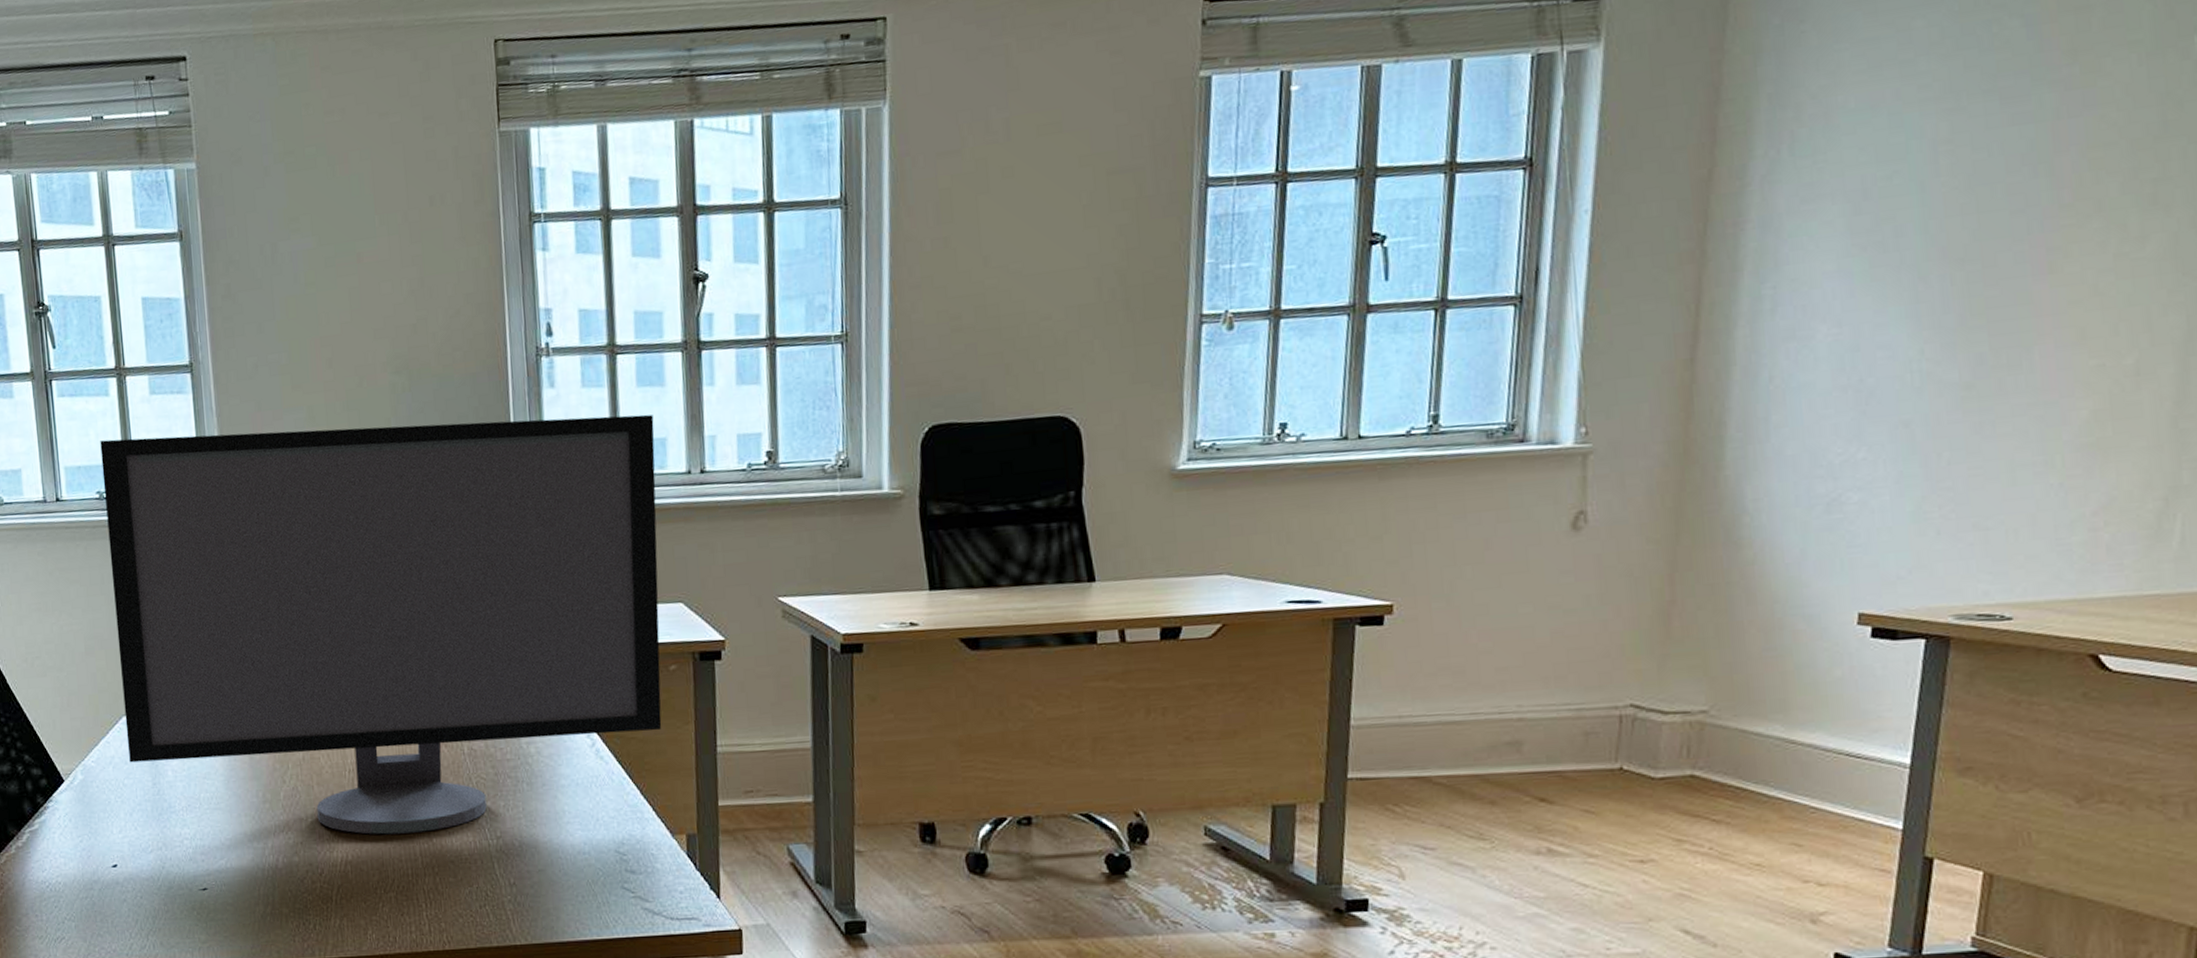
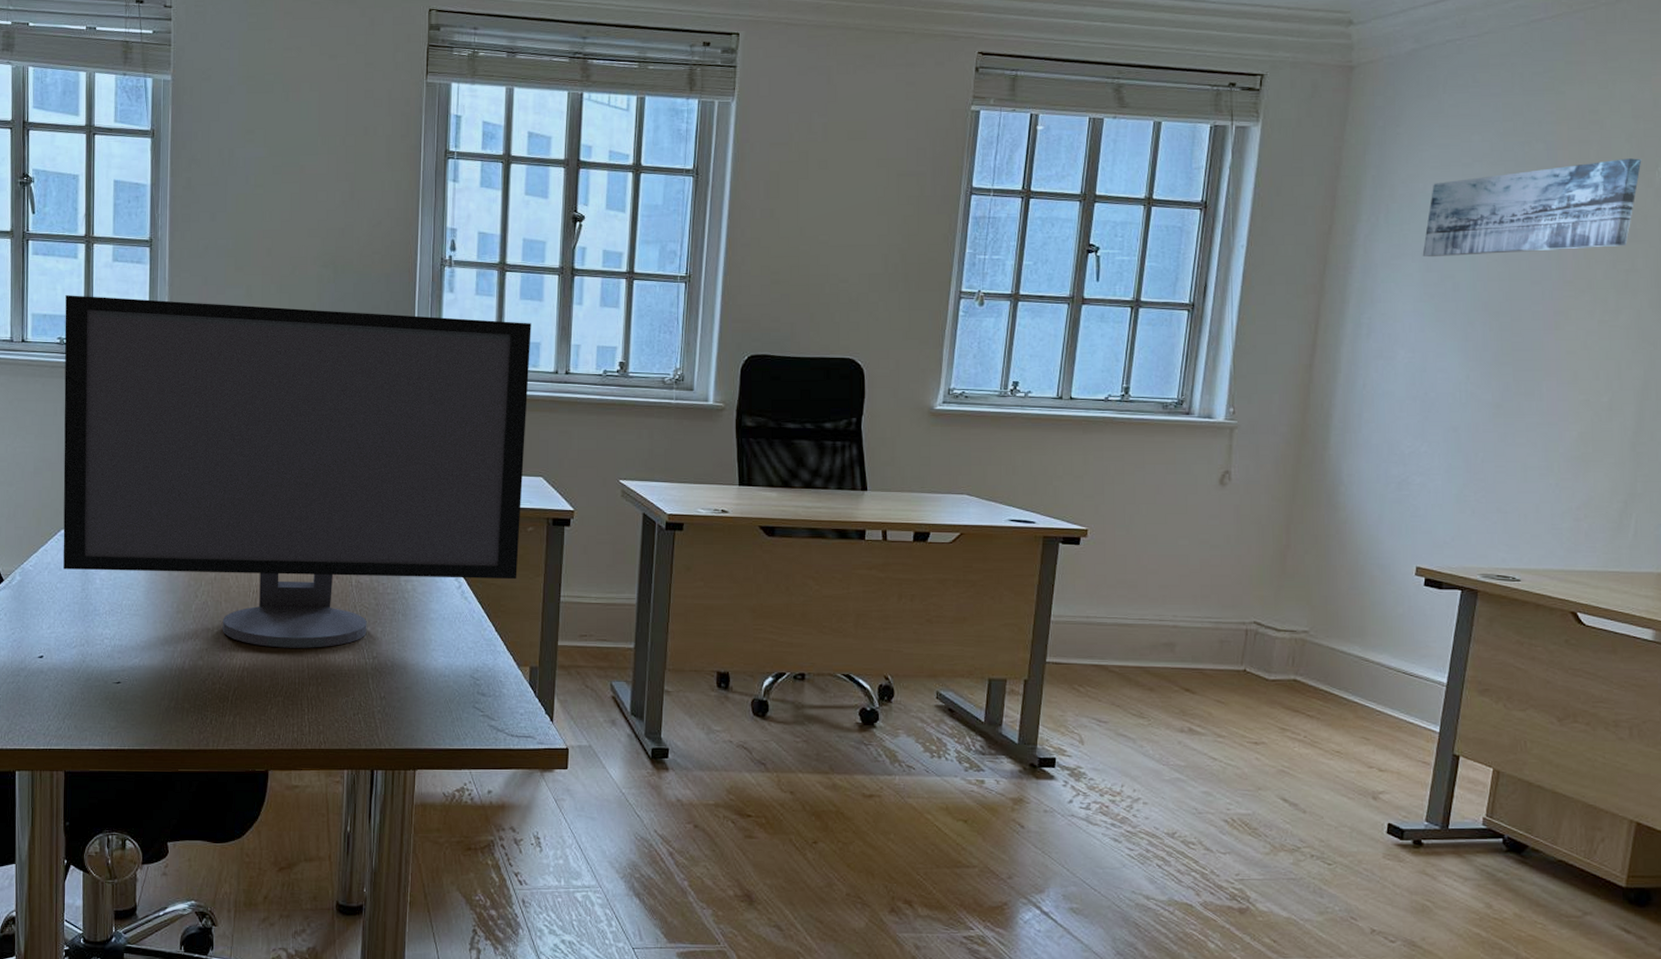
wall art: none [1846,20,2172,196] -> present [1422,158,1642,258]

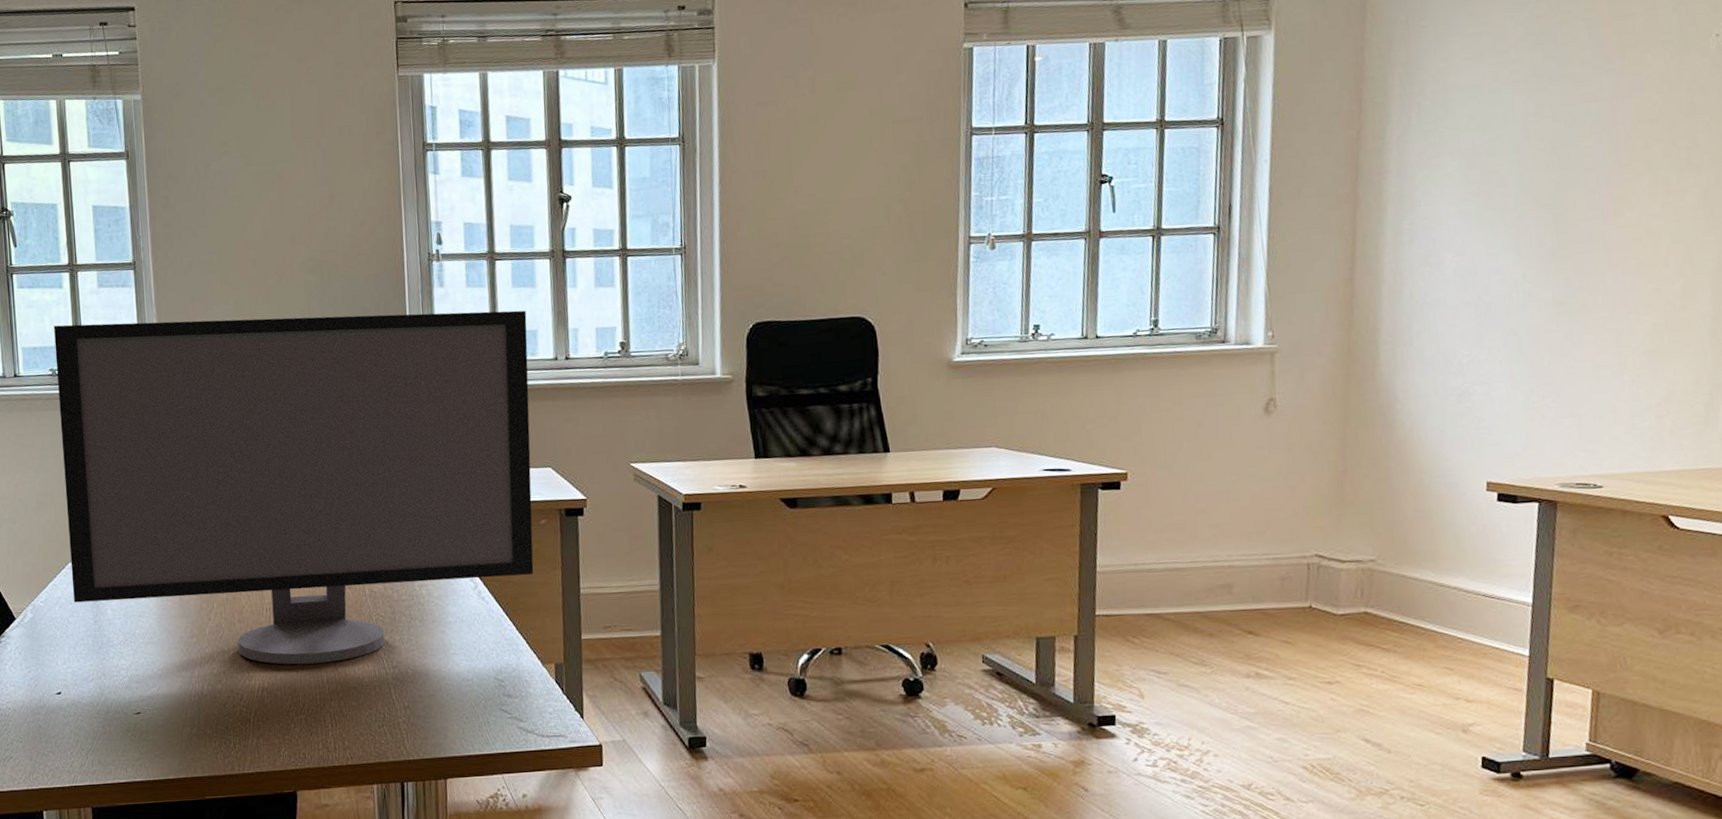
wall art: present [1422,158,1642,258] -> none [1461,26,1693,154]

